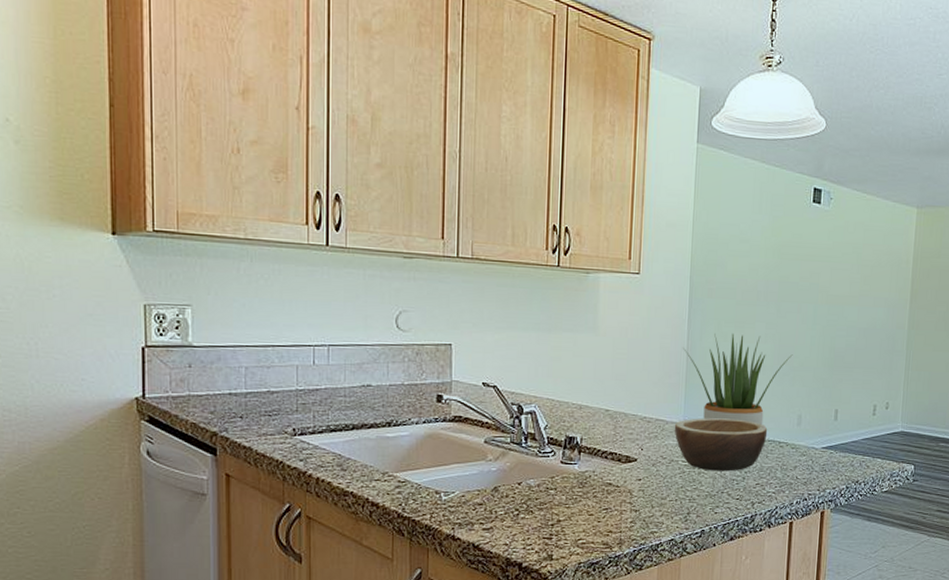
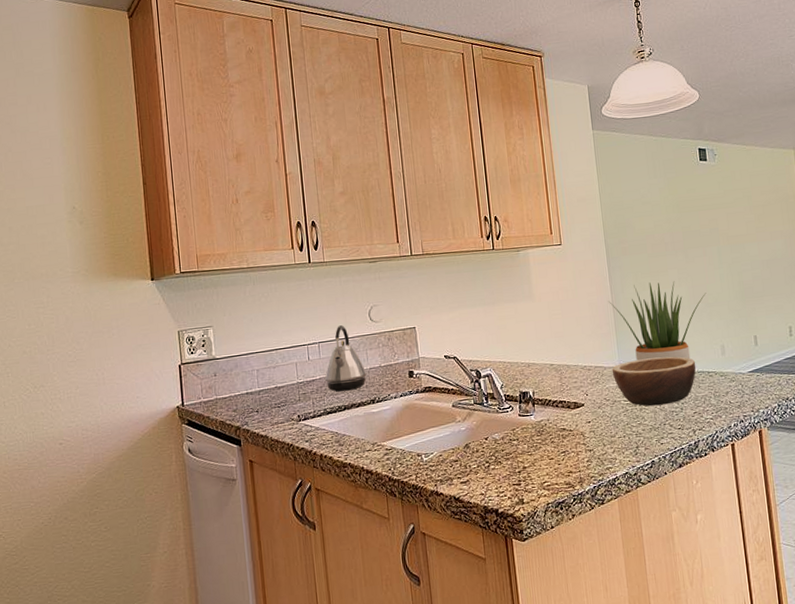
kettle: none [332,328,386,408] -> present [325,325,367,392]

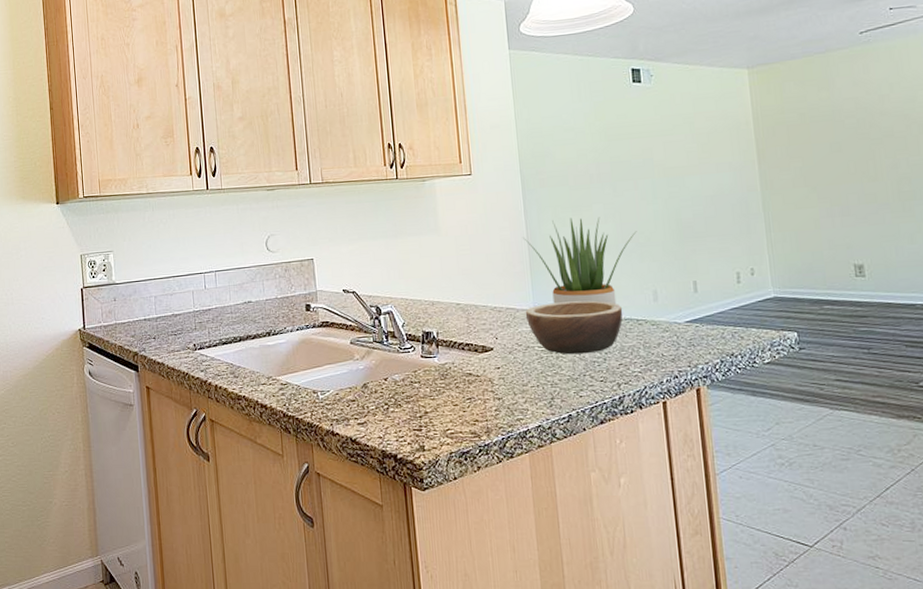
kettle: present [325,325,367,392] -> none [221,254,263,322]

